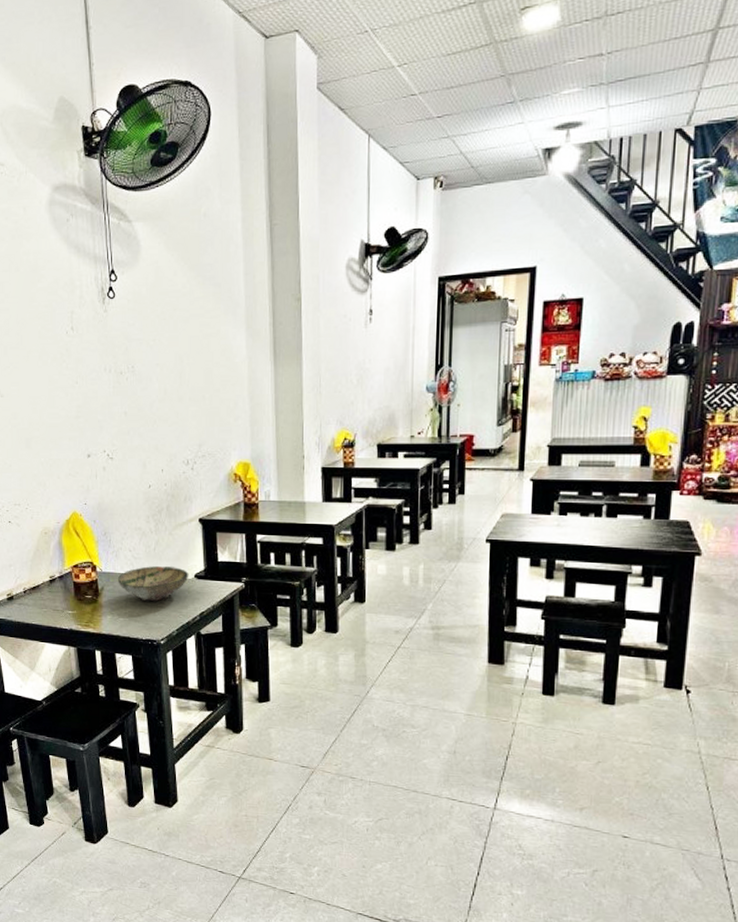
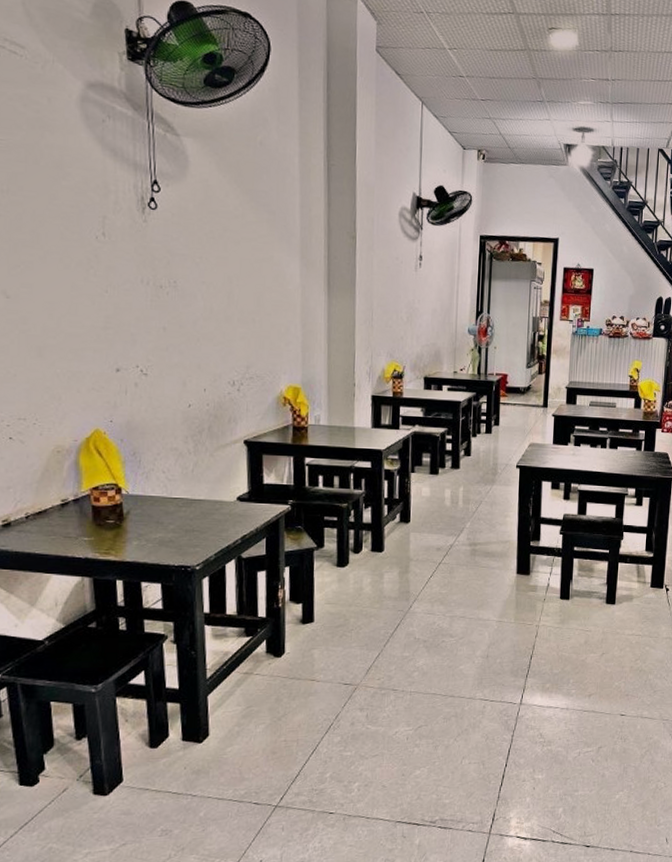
bowl: present [117,566,189,602] -> none [146,488,231,526]

